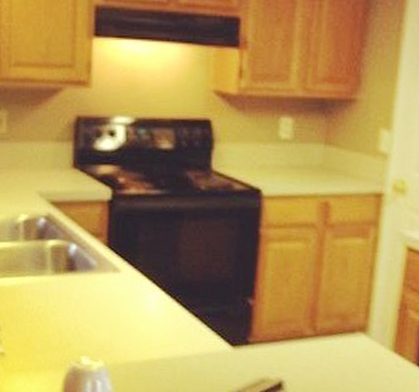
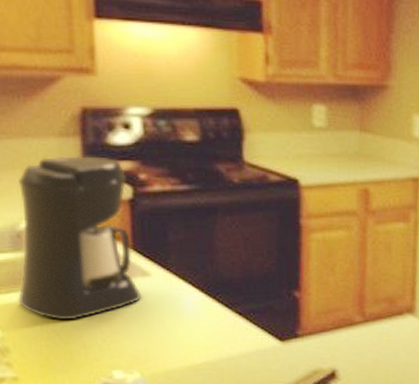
coffee maker: none [11,159,112,307] -> present [17,156,142,321]

